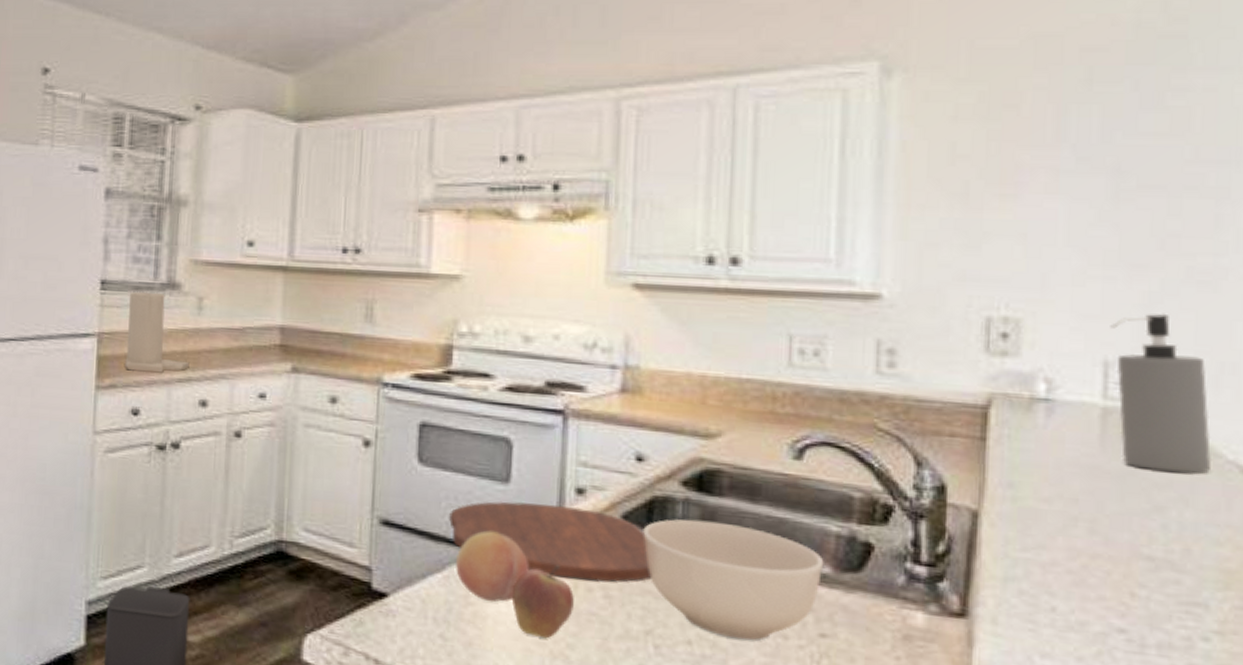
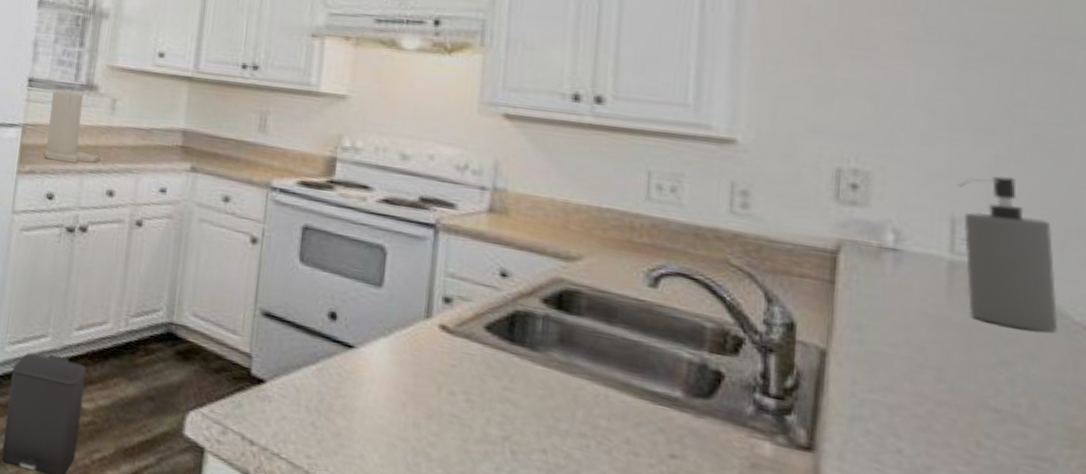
cutting board: present [448,501,651,581] -> none [324,302,510,388]
fruit: present [455,531,530,603] -> none [329,330,397,397]
fruit: present [511,565,574,639] -> none [378,367,437,436]
bowl: present [643,519,824,640] -> none [504,333,676,455]

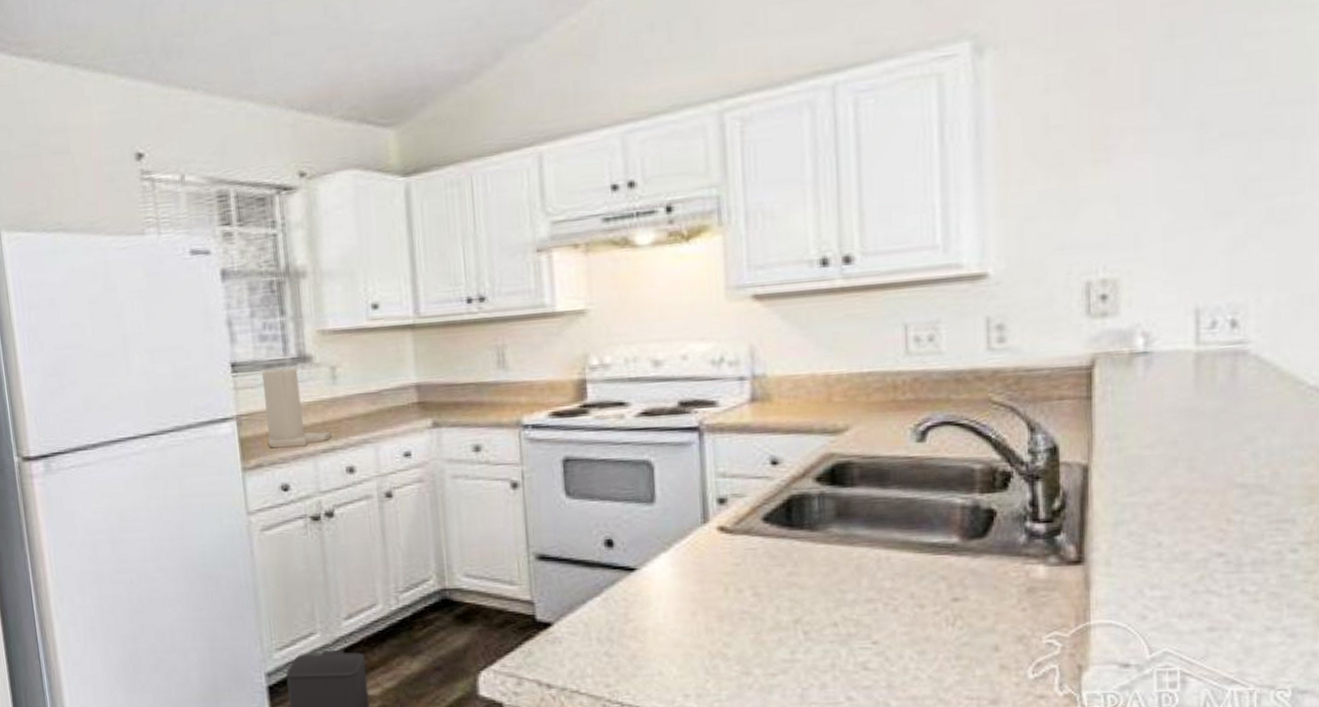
soap dispenser: present [957,176,1059,332] -> none [1199,255,1296,406]

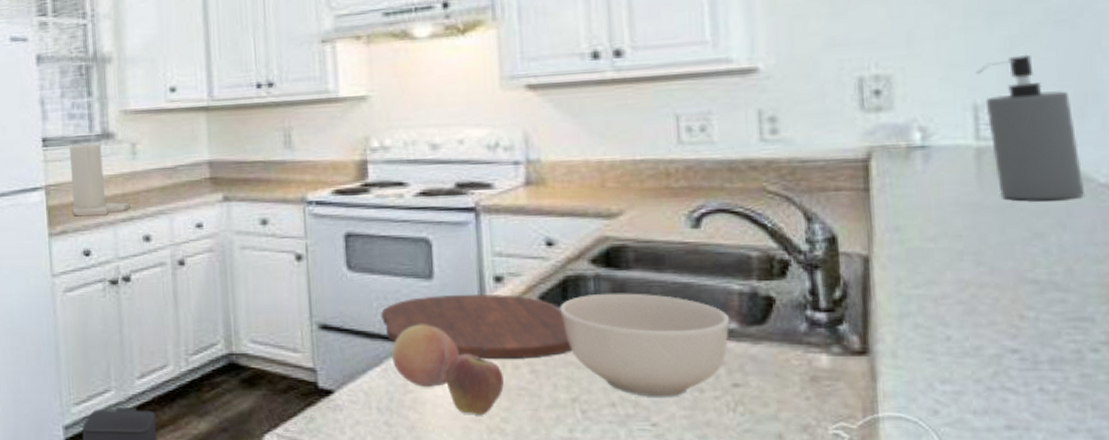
cutting board: none [600,517,795,583] -> present [380,294,571,357]
fruit: none [611,550,682,616] -> present [390,324,460,388]
fruit: none [667,572,726,642] -> present [445,348,504,416]
bowl: none [783,510,952,615] -> present [560,293,730,397]
soap dispenser: none [1199,255,1296,406] -> present [976,54,1085,202]

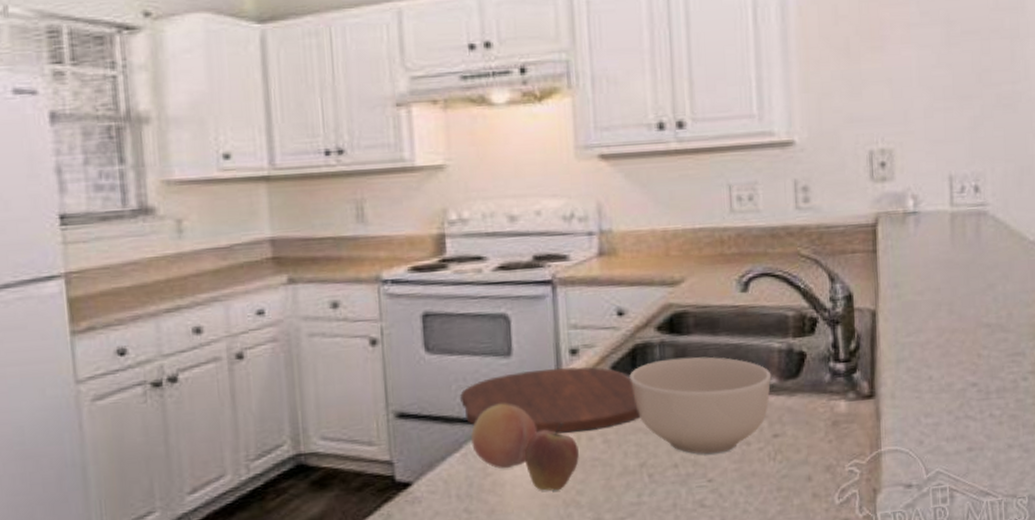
paper towel: present [69,143,131,217] -> none [95,220,177,309]
soap dispenser: present [976,54,1085,202] -> none [951,132,1021,258]

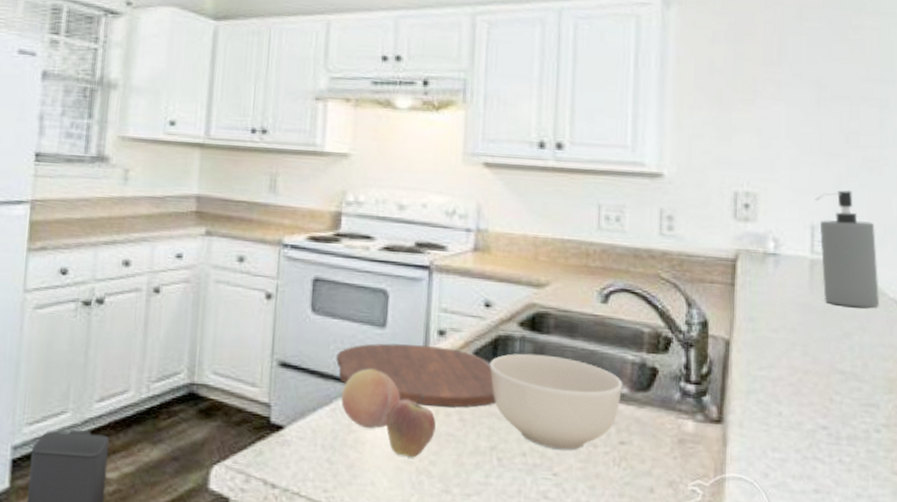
soap dispenser: none [951,132,1021,258] -> present [815,189,880,308]

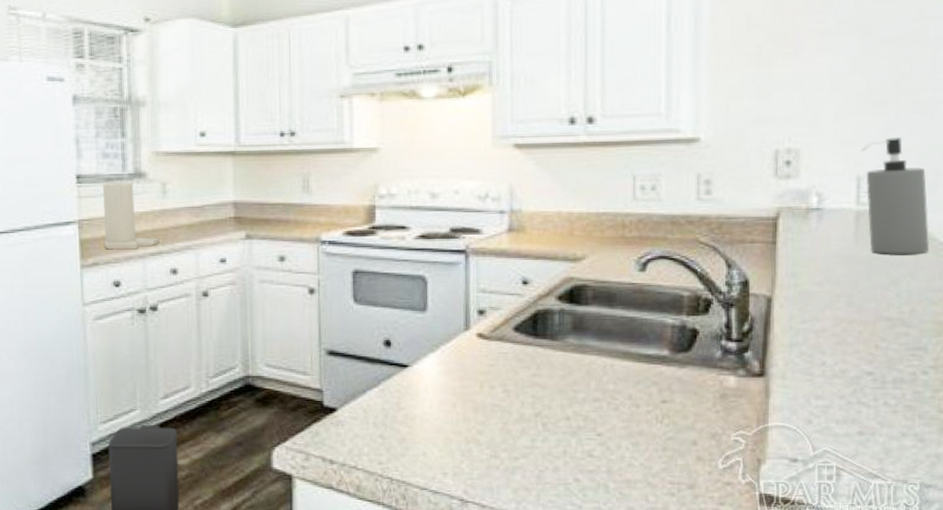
paper towel: none [55,163,115,236] -> present [102,182,160,250]
cutting board: present [335,343,495,407] -> none [380,325,537,379]
fruit: present [340,368,401,429] -> none [388,350,446,406]
fruit: present [386,395,436,458] -> none [433,371,481,429]
bowl: present [489,353,623,450] -> none [530,325,664,412]

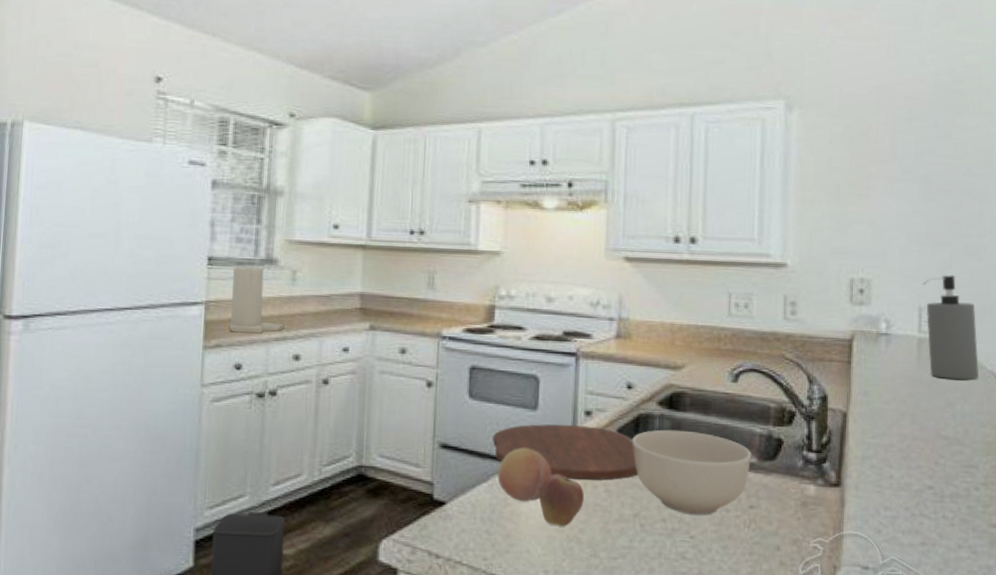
cutting board: none [380,325,537,379] -> present [492,424,638,479]
fruit: none [388,350,446,406] -> present [497,447,552,502]
fruit: none [433,371,481,429] -> present [539,470,584,527]
bowl: none [530,325,664,412] -> present [632,429,752,515]

